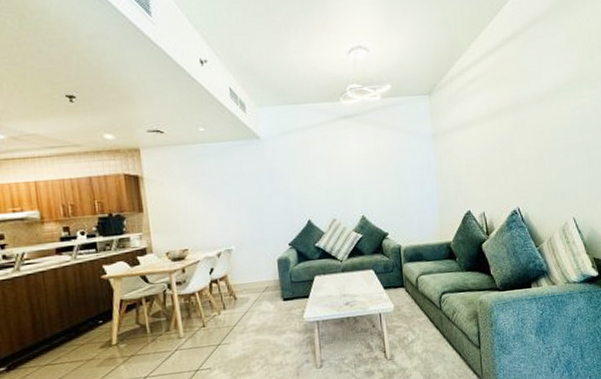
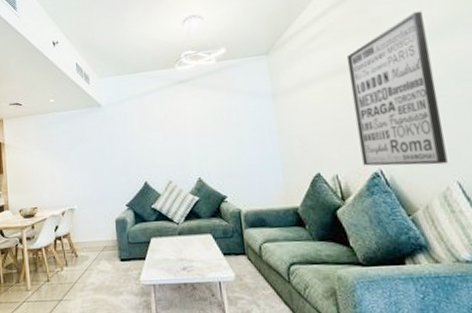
wall art: none [497,65,568,205] -> present [346,11,448,166]

